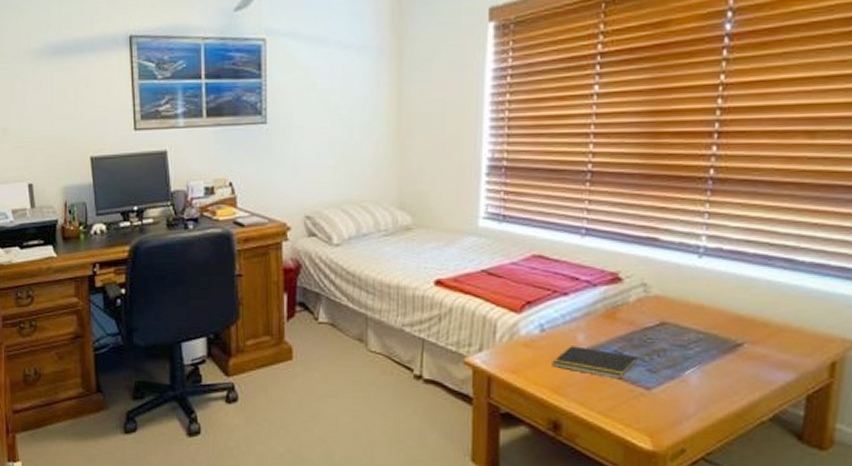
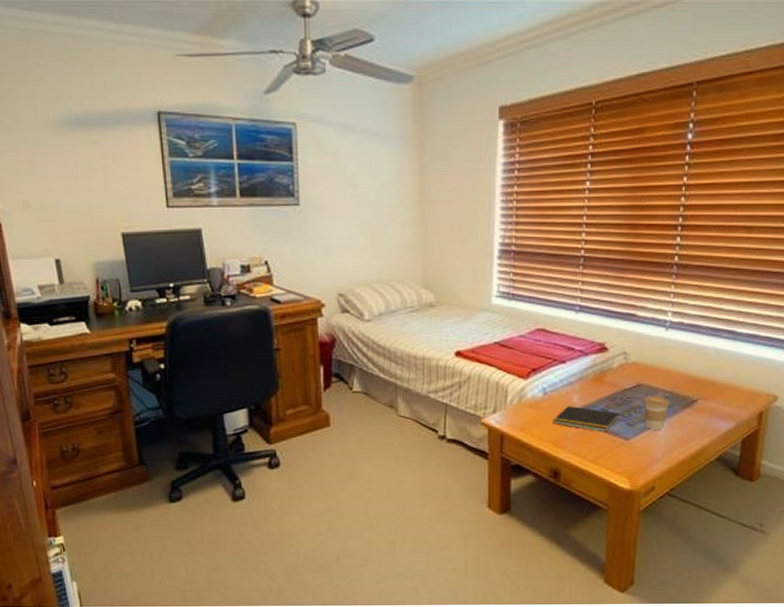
coffee cup: none [670,336,704,379] -> present [644,395,669,430]

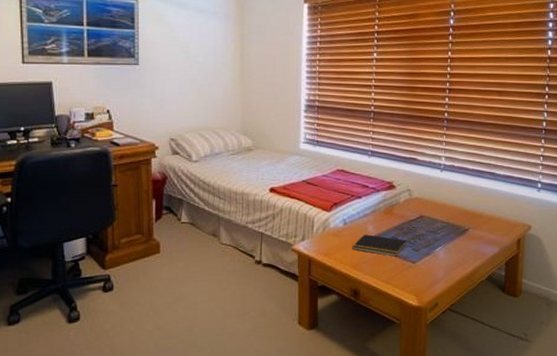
coffee cup: present [644,395,669,430] -> none [426,225,446,254]

